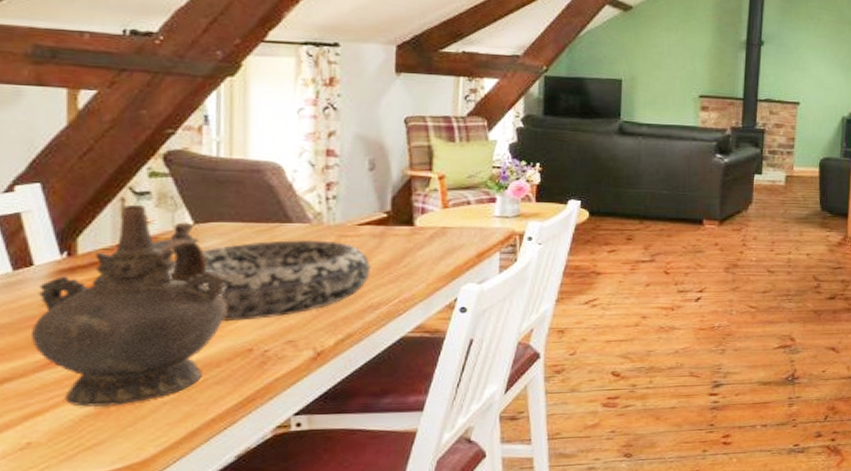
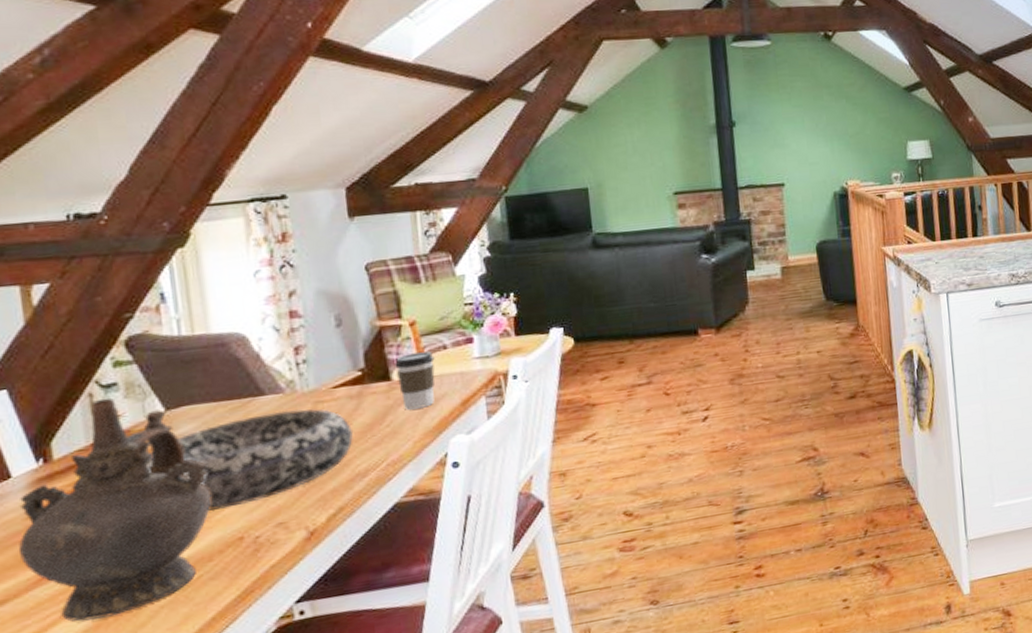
coffee cup: none [419,204,458,255] -> present [395,351,435,410]

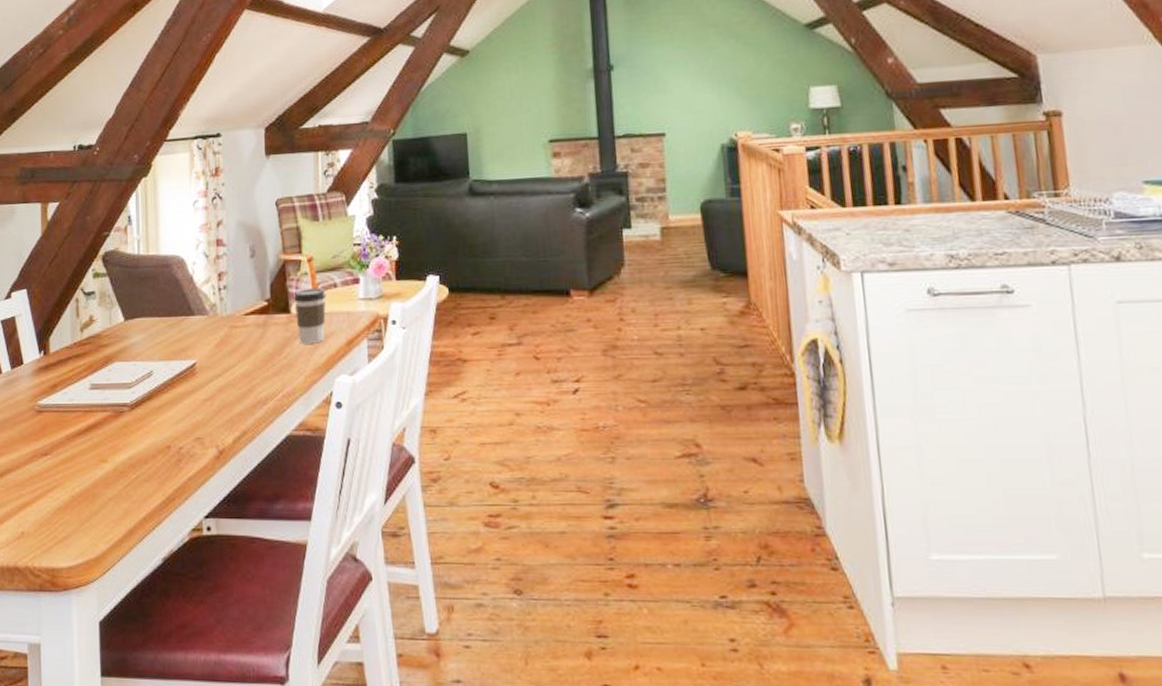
ceremonial vessel: present [19,397,212,622] -> none [23,304,150,500]
decorative bowl: present [145,408,354,512] -> none [108,331,258,418]

